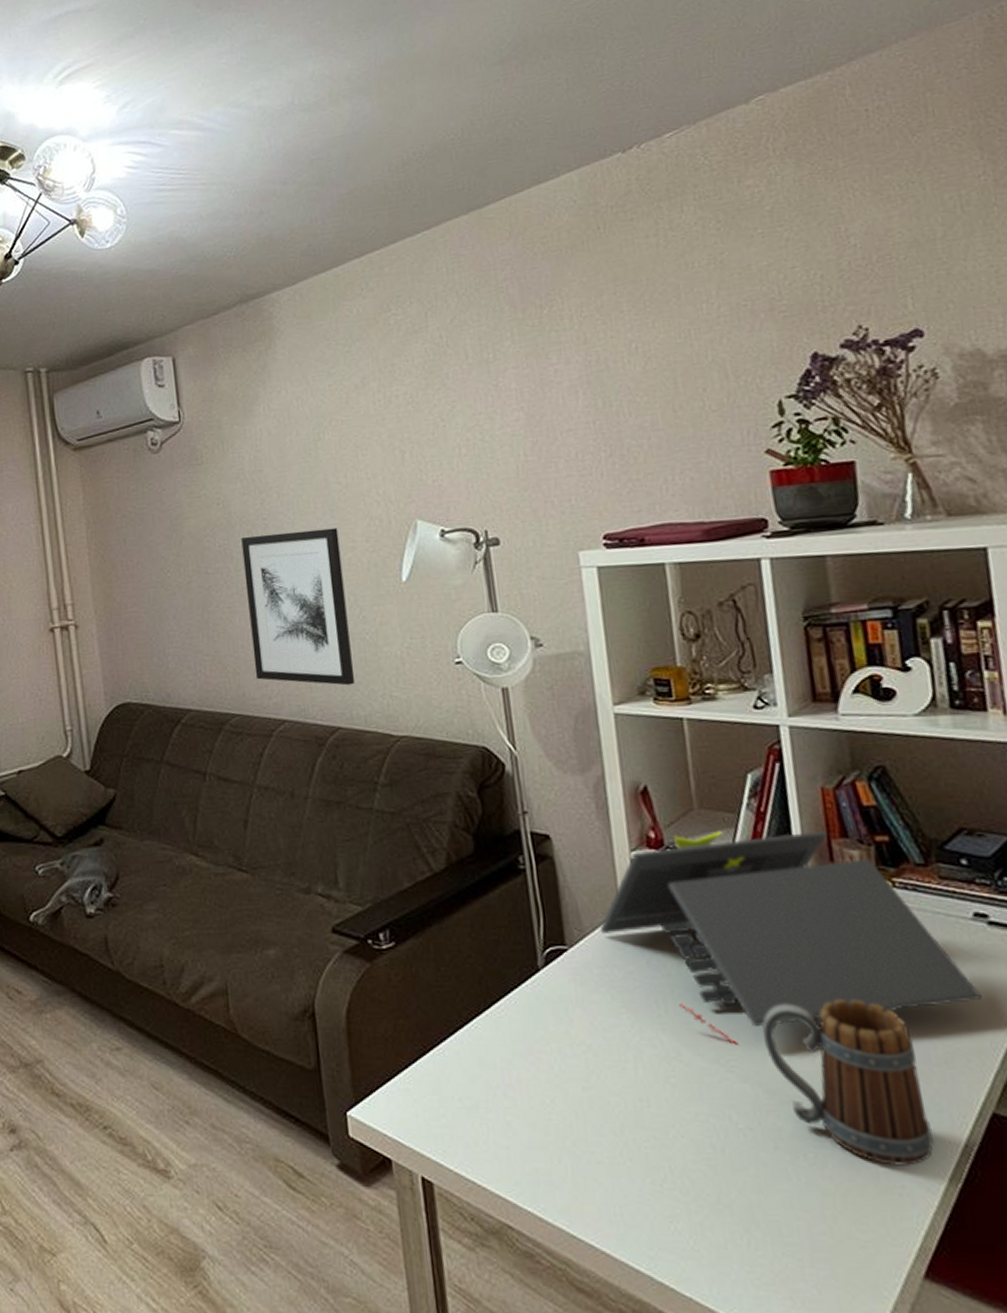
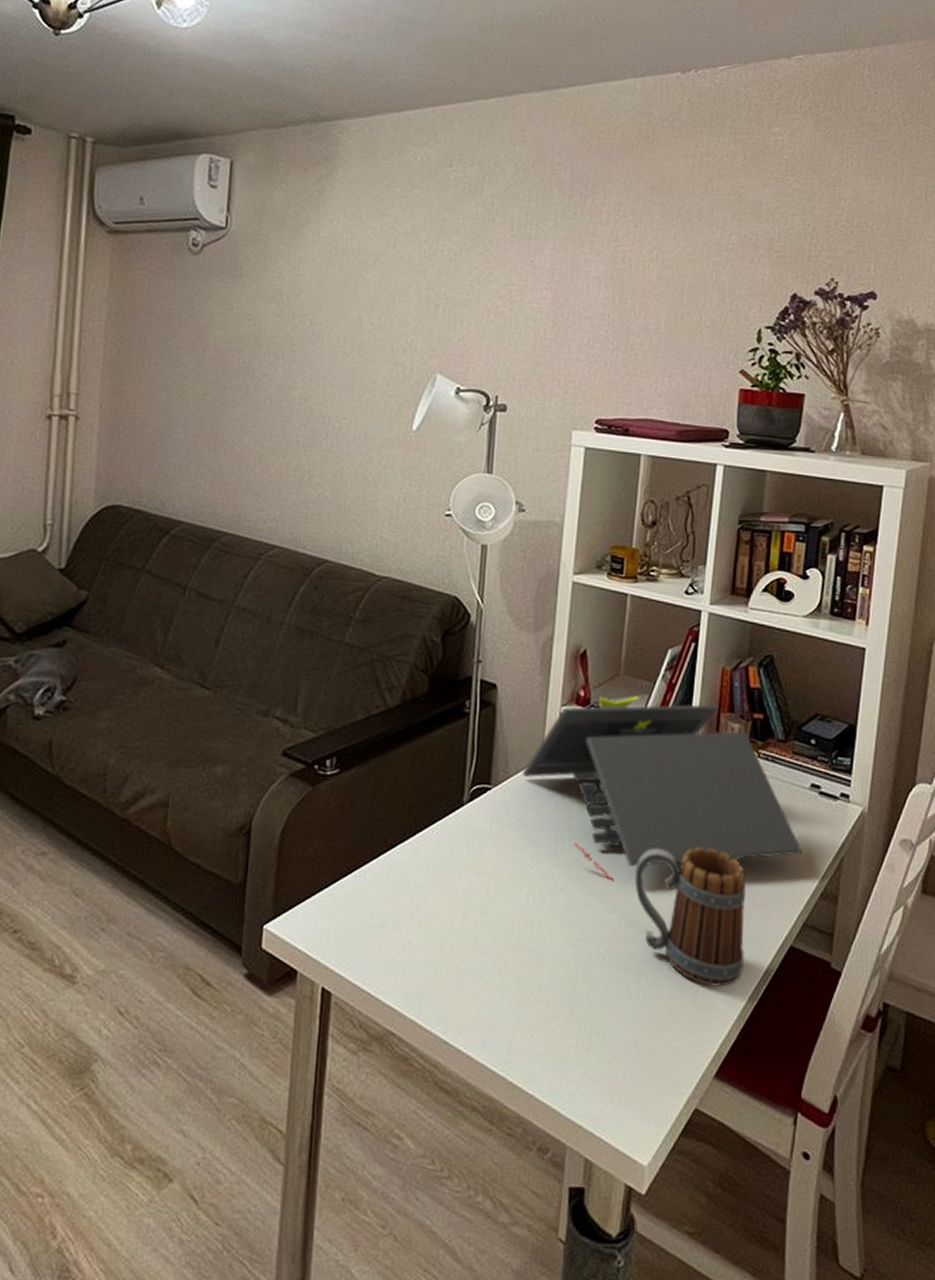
wall art: present [241,527,356,686] -> none [254,358,362,521]

